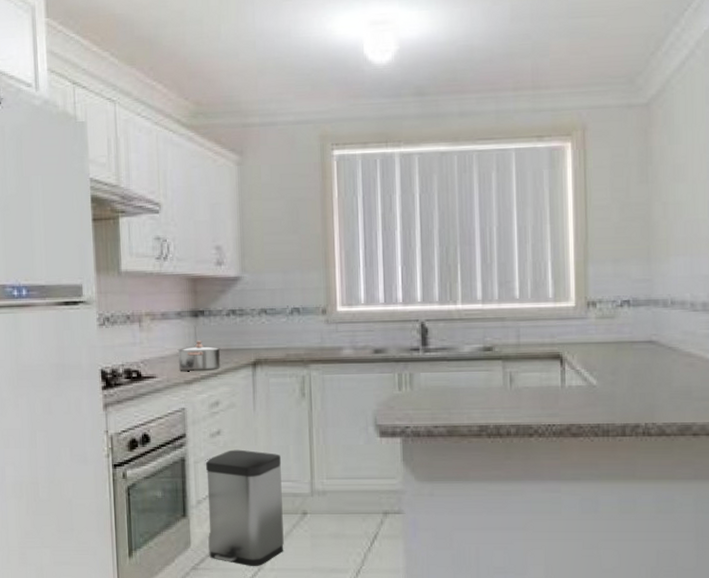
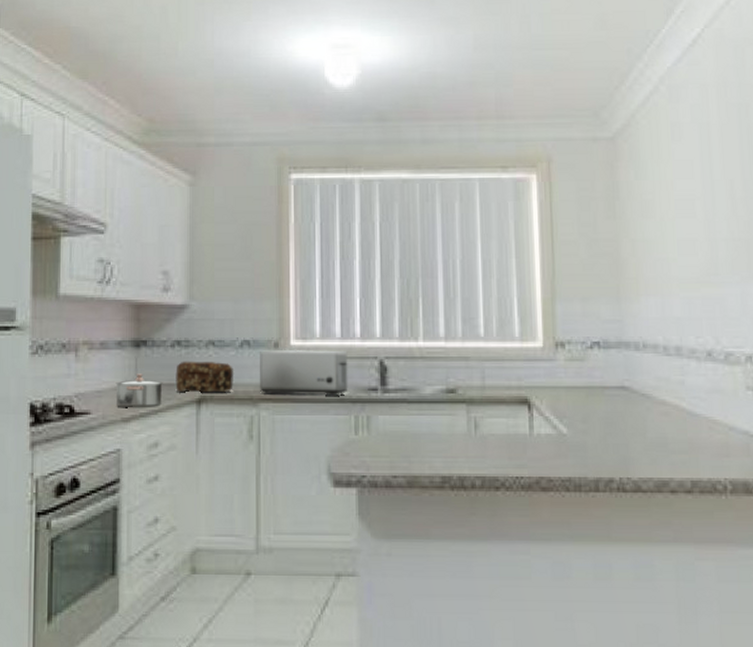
pedal bin: present [205,449,284,566] -> none [139,498,224,636]
bread loaf: none [232,328,285,357] -> present [175,361,233,393]
toaster: none [309,314,392,356] -> present [260,349,348,396]

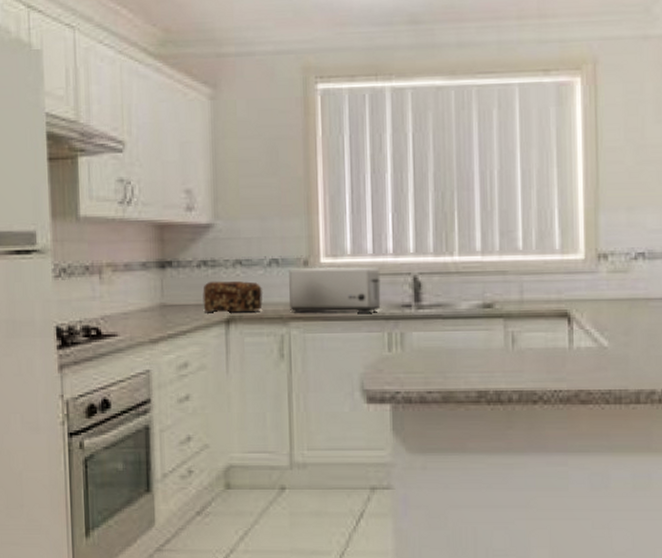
cooking pot: present [115,374,163,408] -> none [142,295,190,330]

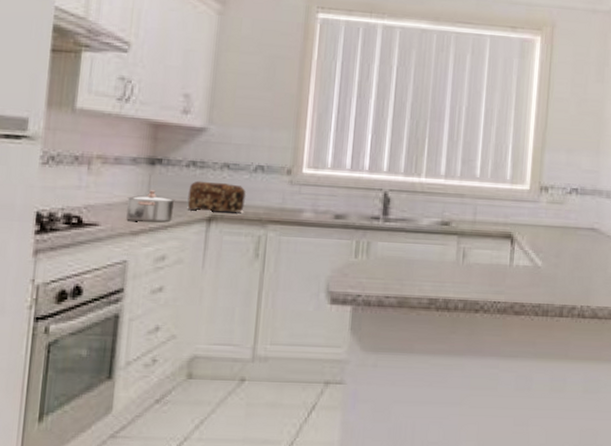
cooking pot: none [142,295,190,330] -> present [125,190,175,223]
toaster: present [289,267,381,313] -> none [269,176,355,222]

